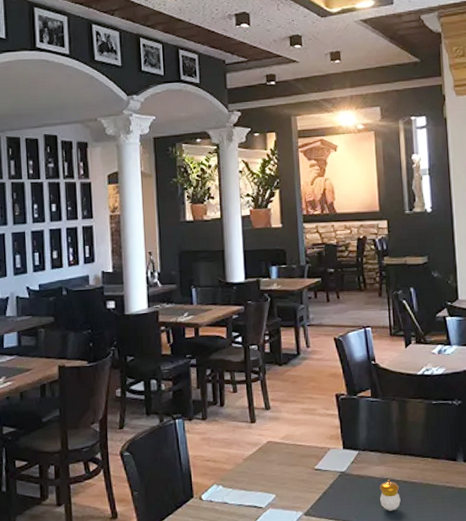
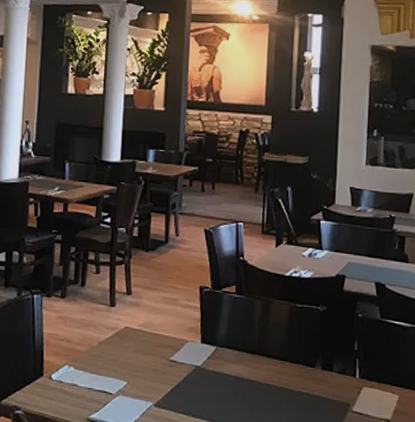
candle: present [379,479,401,511] -> none [233,378,254,411]

